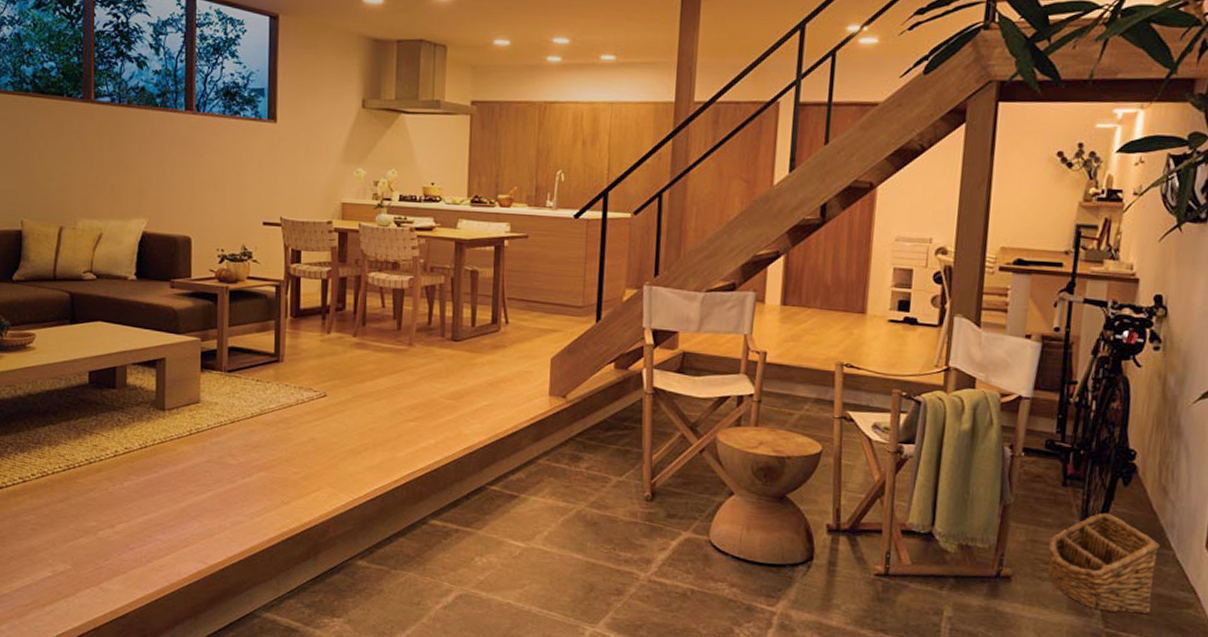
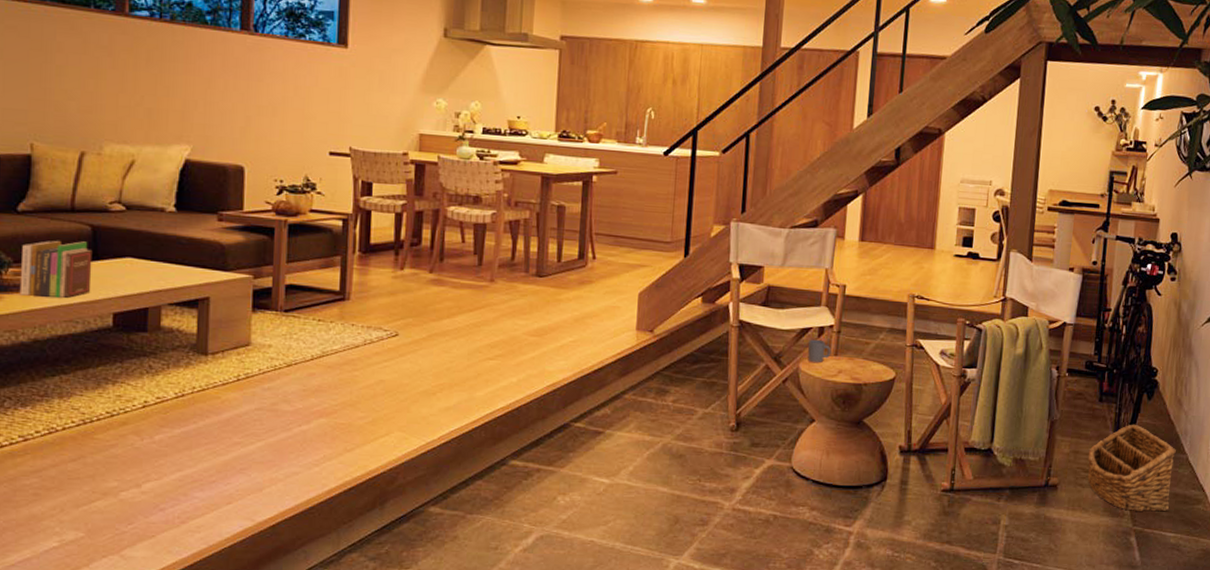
books: none [16,305,71,357] -> present [19,240,93,298]
mug: none [725,408,751,434] -> present [807,339,832,364]

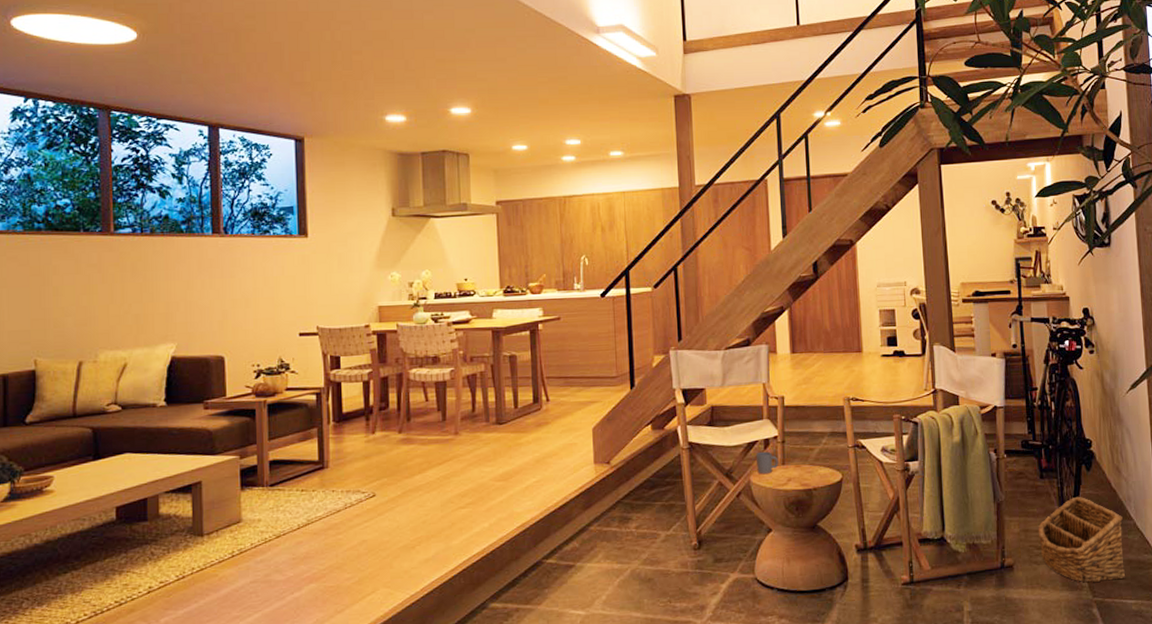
books: present [19,240,93,298] -> none [31,443,95,501]

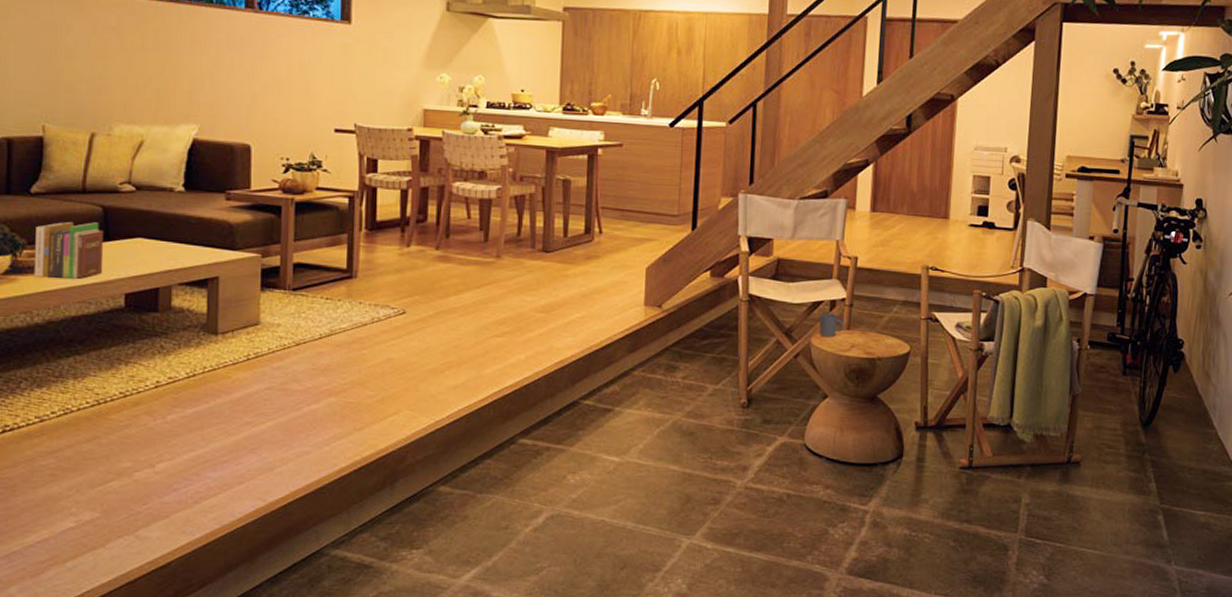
books: none [31,443,95,501] -> present [34,221,104,279]
basket: present [1038,496,1126,583] -> none [1111,398,1204,489]

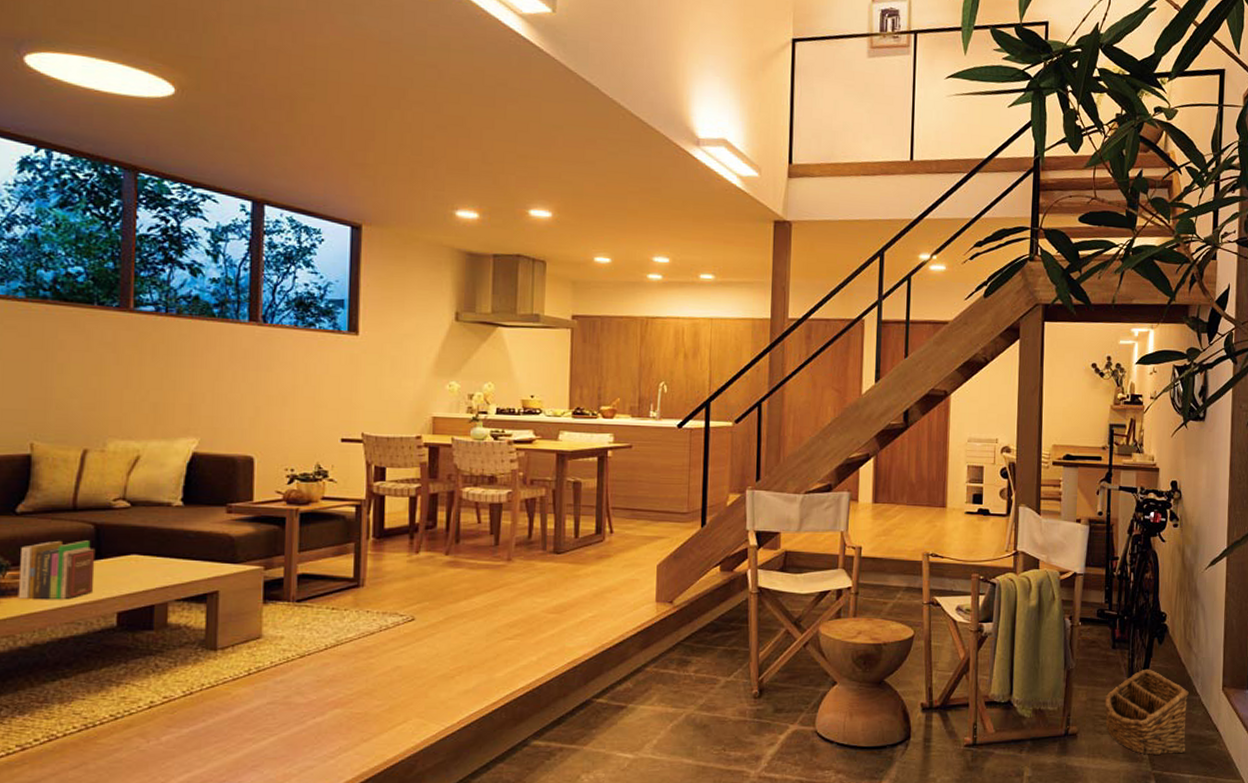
mug: present [819,313,844,338] -> none [826,602,850,626]
basket: none [1111,398,1204,489] -> present [1104,669,1189,755]

